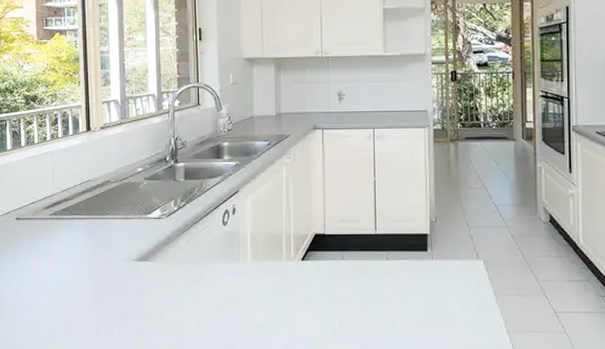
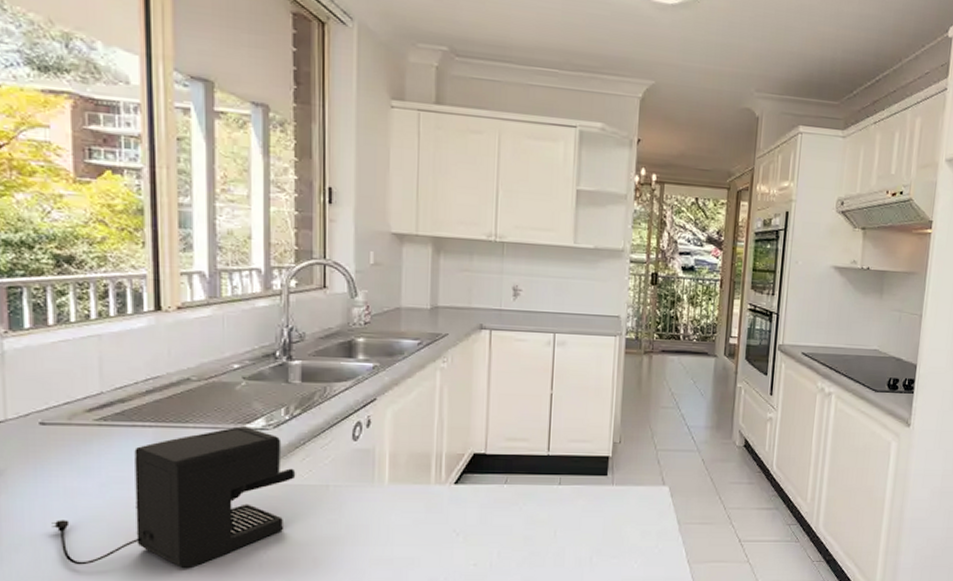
coffee maker: none [23,217,183,331] -> present [52,426,296,569]

